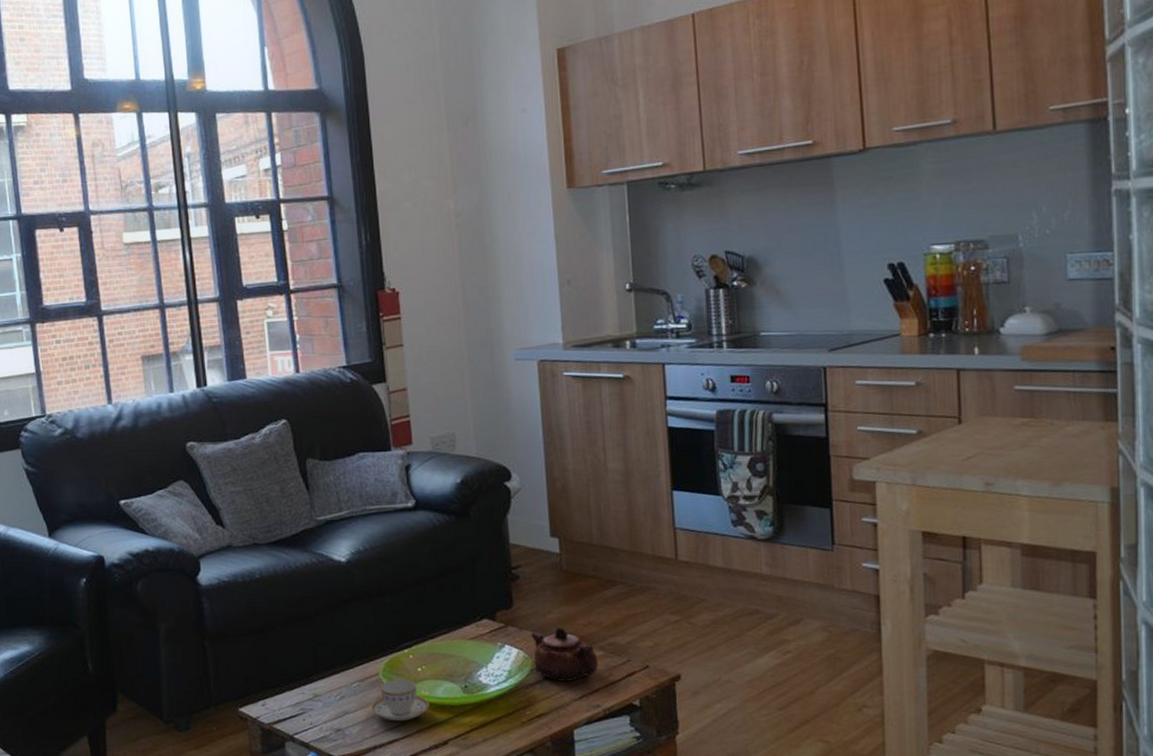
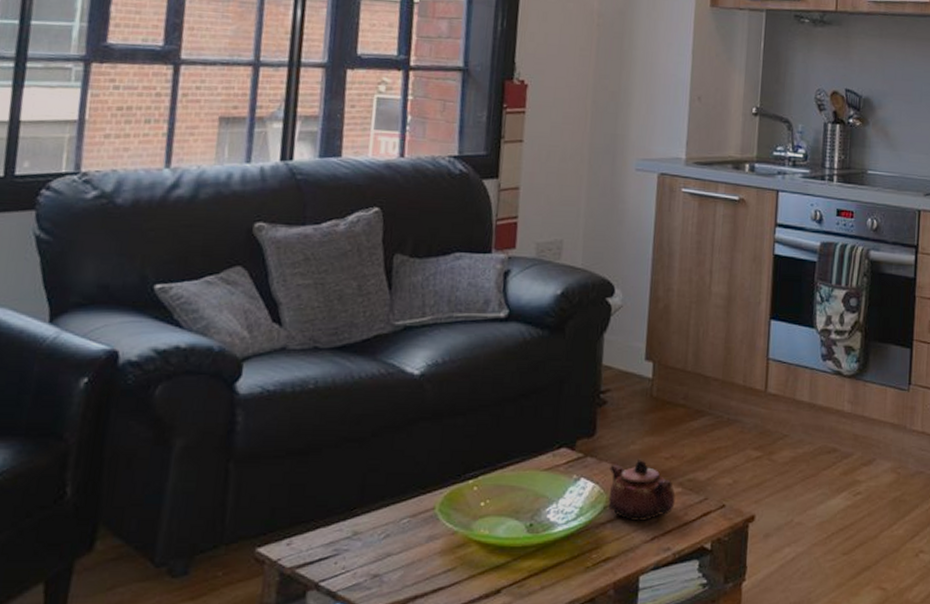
teacup: present [371,678,430,721] -> none [419,514,488,566]

